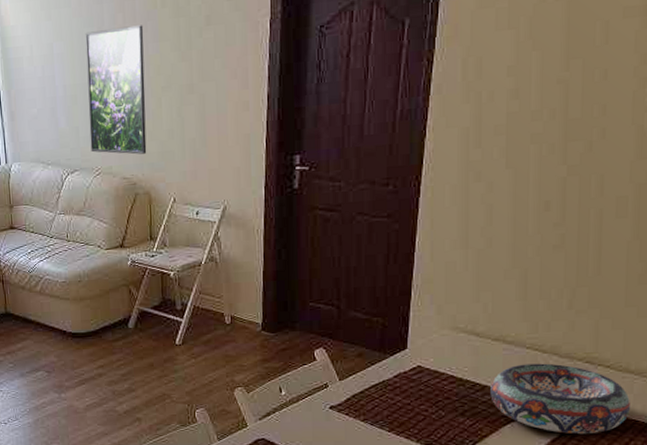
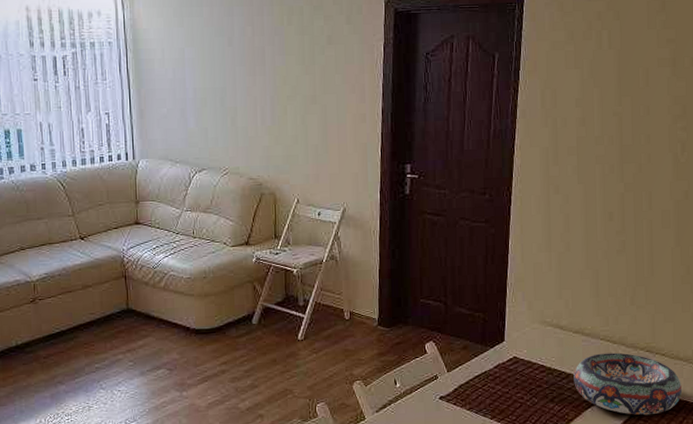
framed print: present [85,25,147,155] -> none [216,39,273,157]

